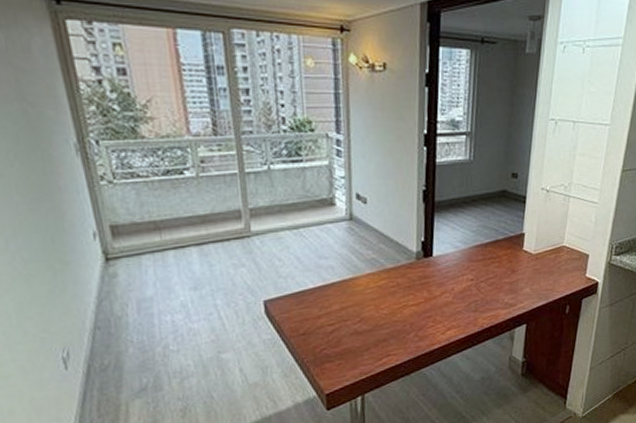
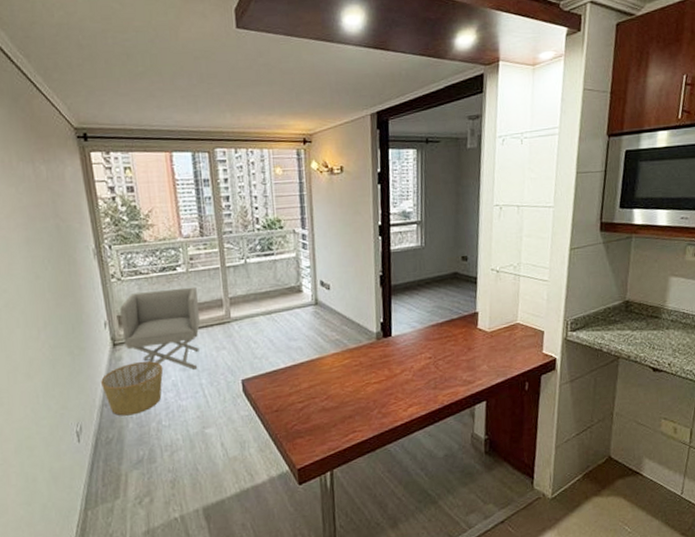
basket: none [91,279,170,340] -> present [101,361,163,416]
armchair: none [113,194,215,299] -> present [120,286,201,379]

